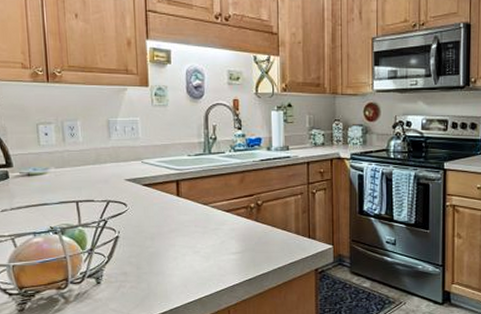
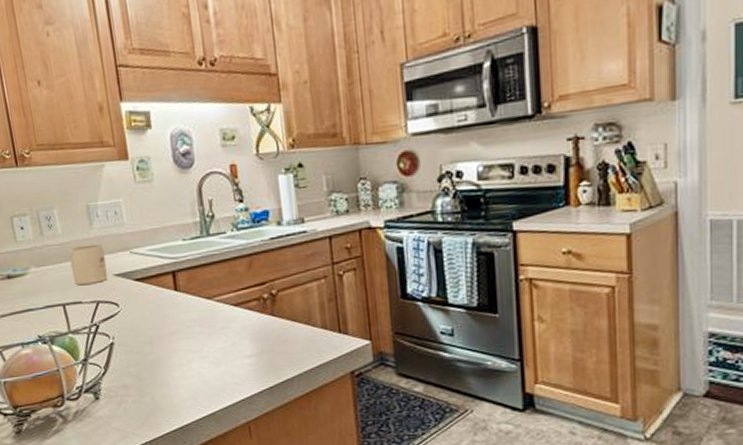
mug: none [87,153,120,187] -> present [69,244,108,286]

